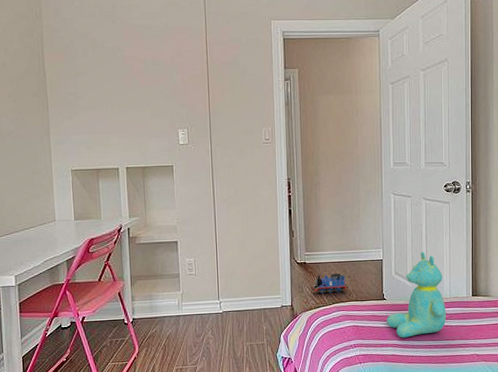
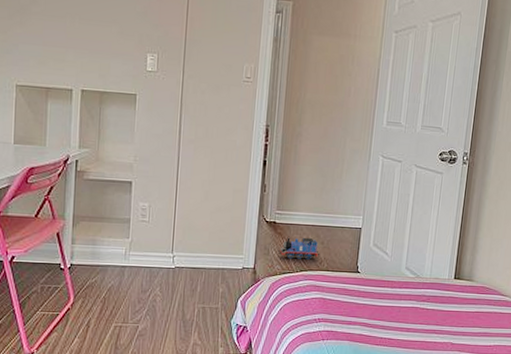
teddy bear: present [387,252,447,338] -> none [357,224,425,317]

